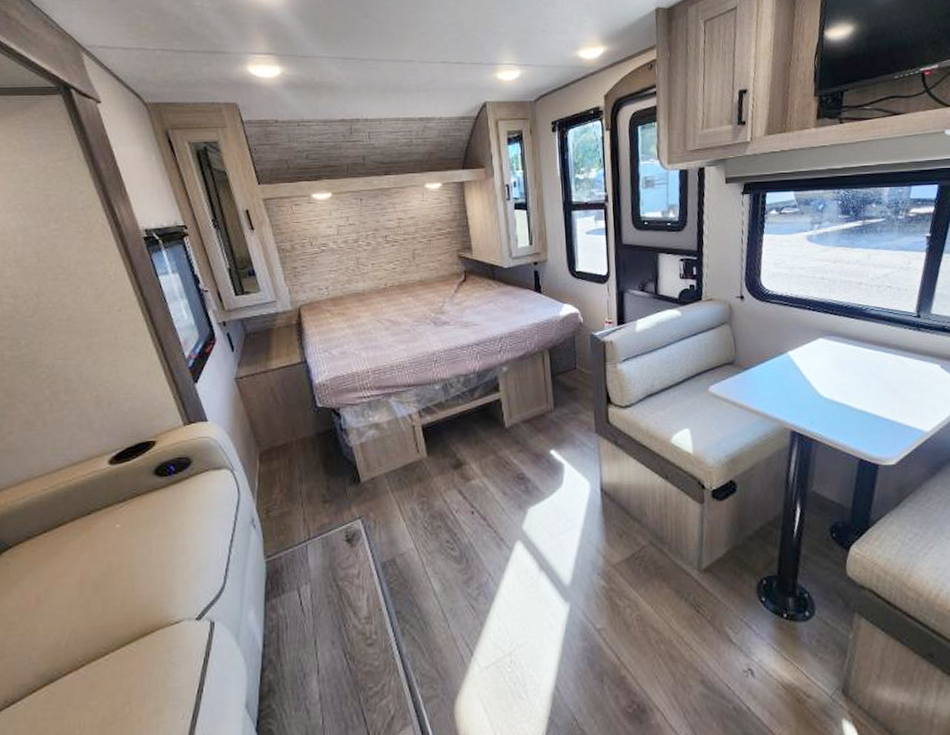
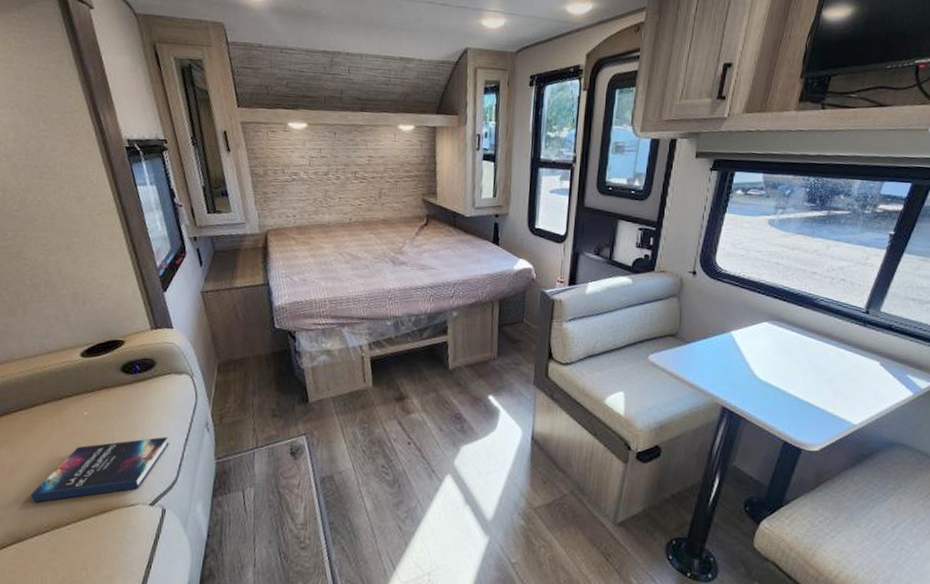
hardback book: none [61,541,213,635] -> present [30,437,169,503]

